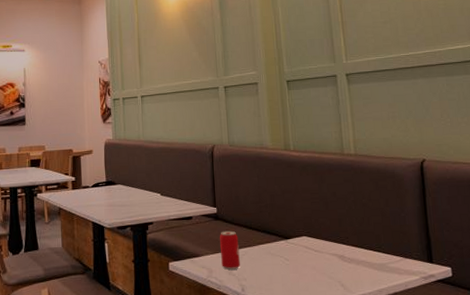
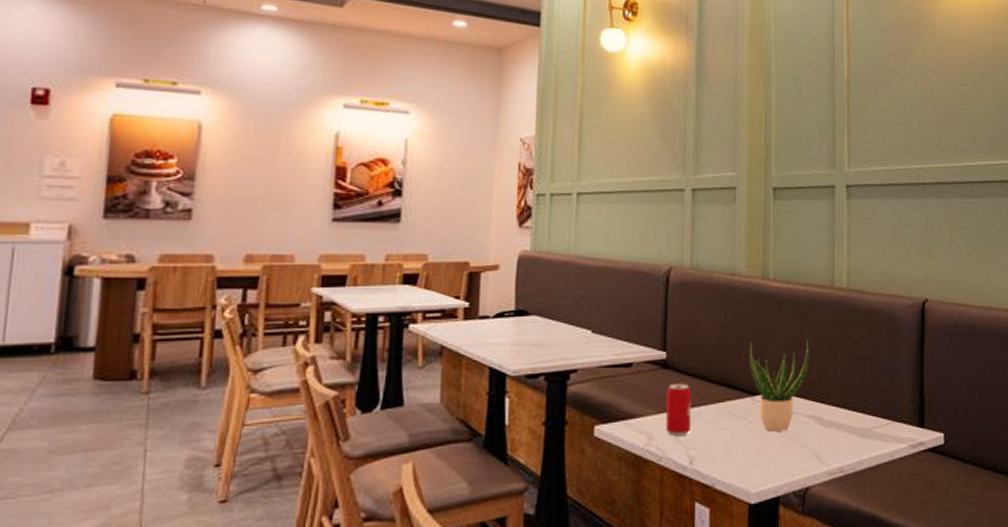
potted plant: none [279,194,329,267] -> present [748,339,809,432]

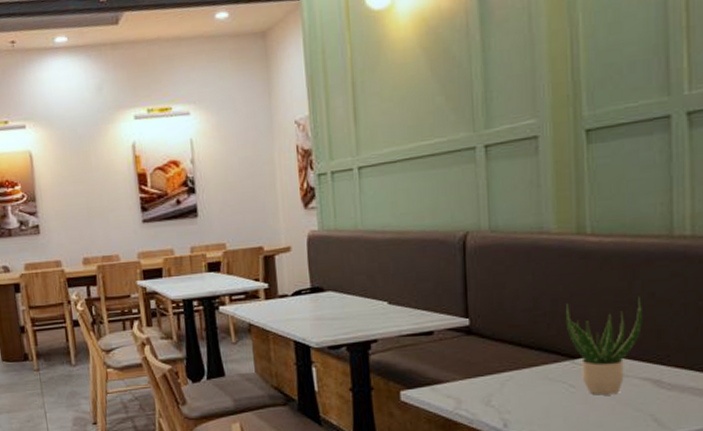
beverage can: present [666,383,692,436] -> none [472,348,502,400]

